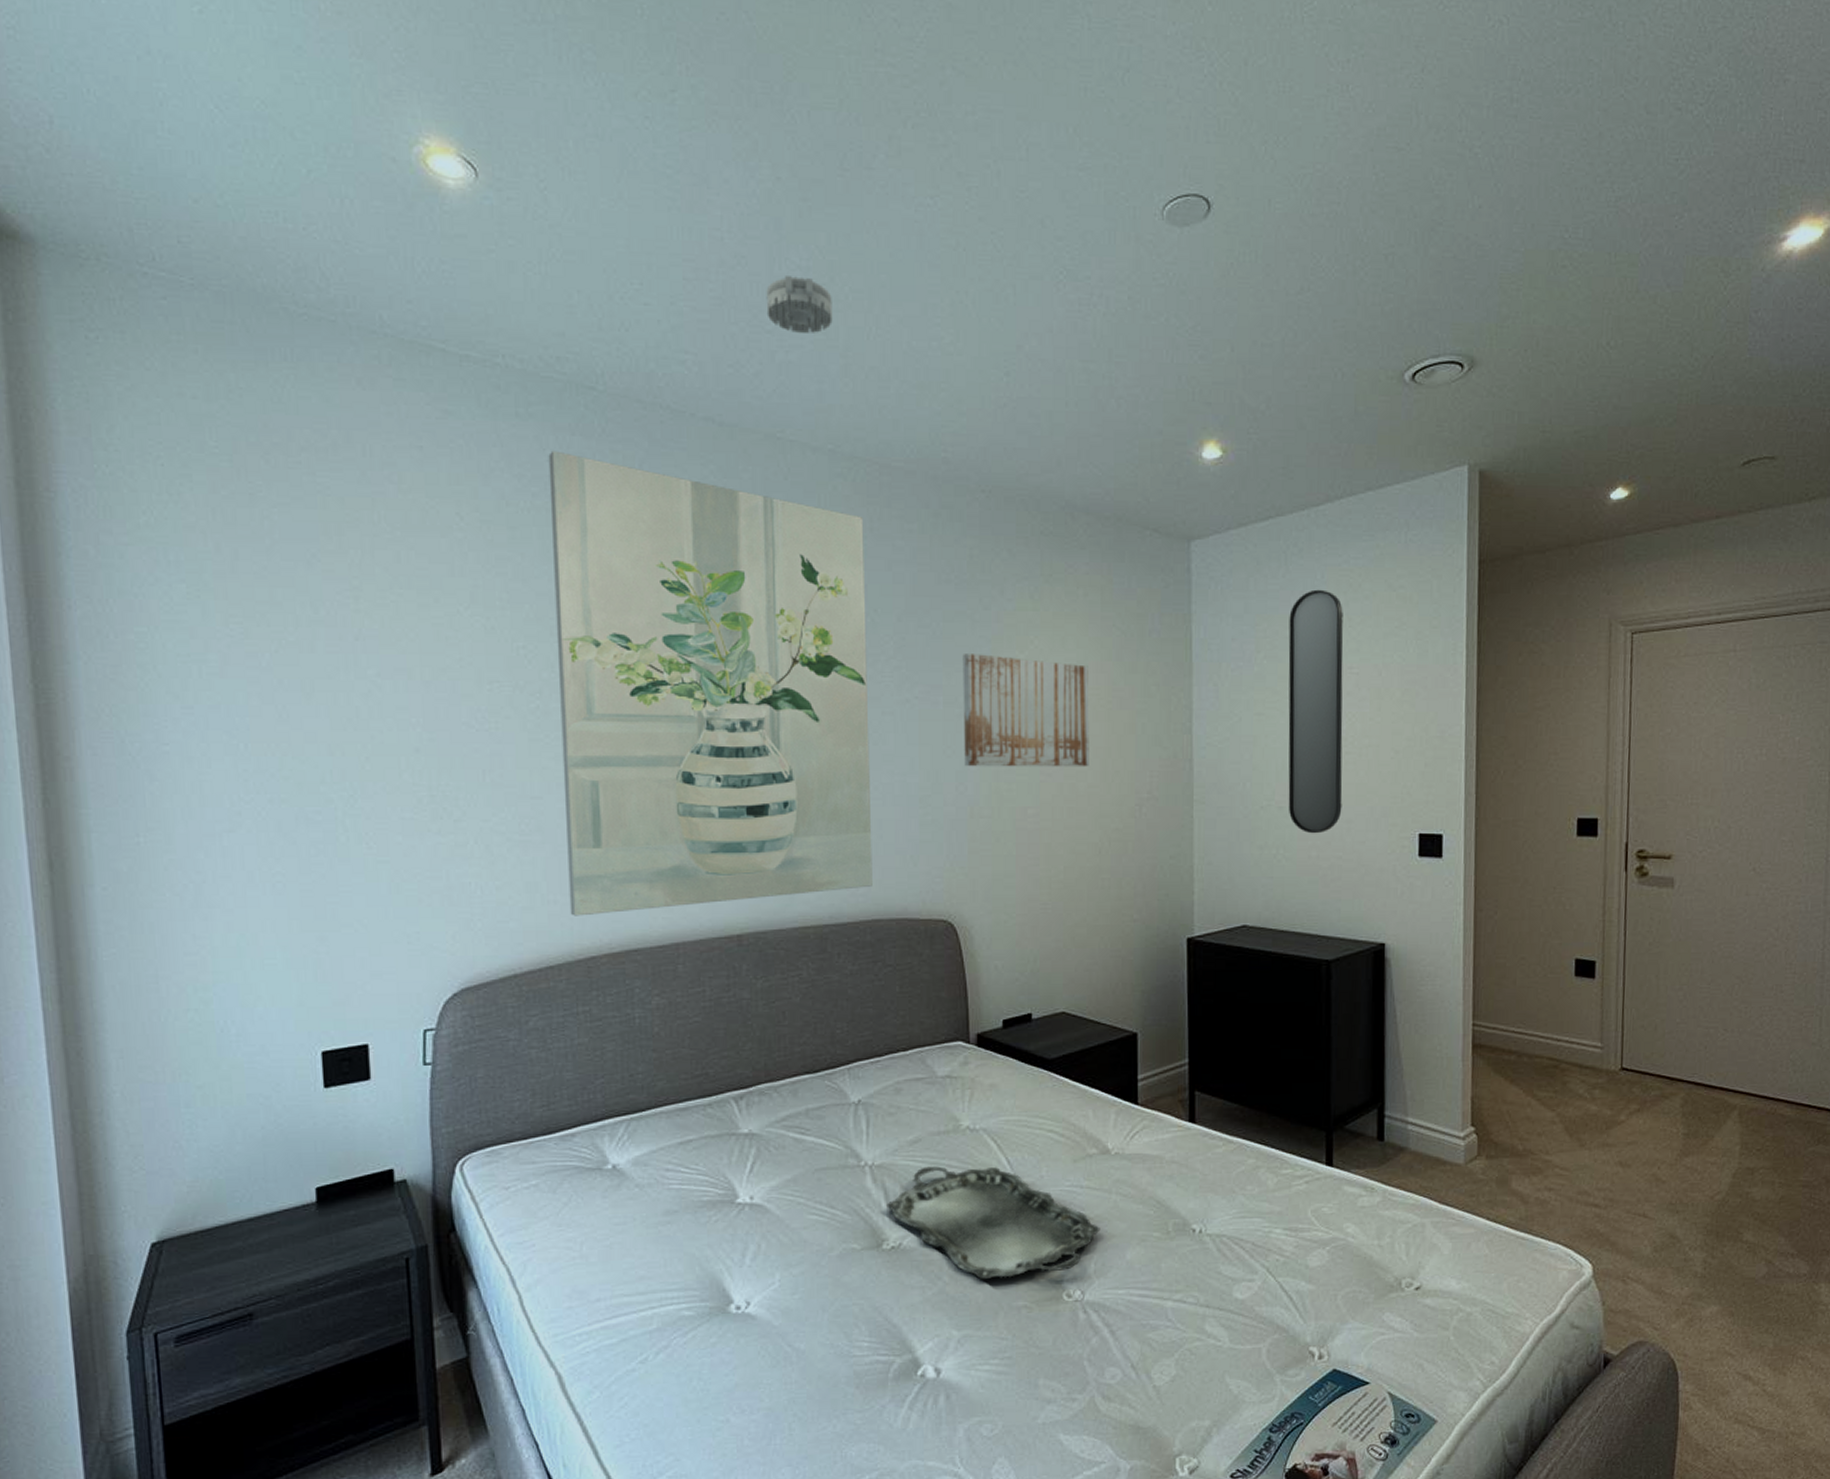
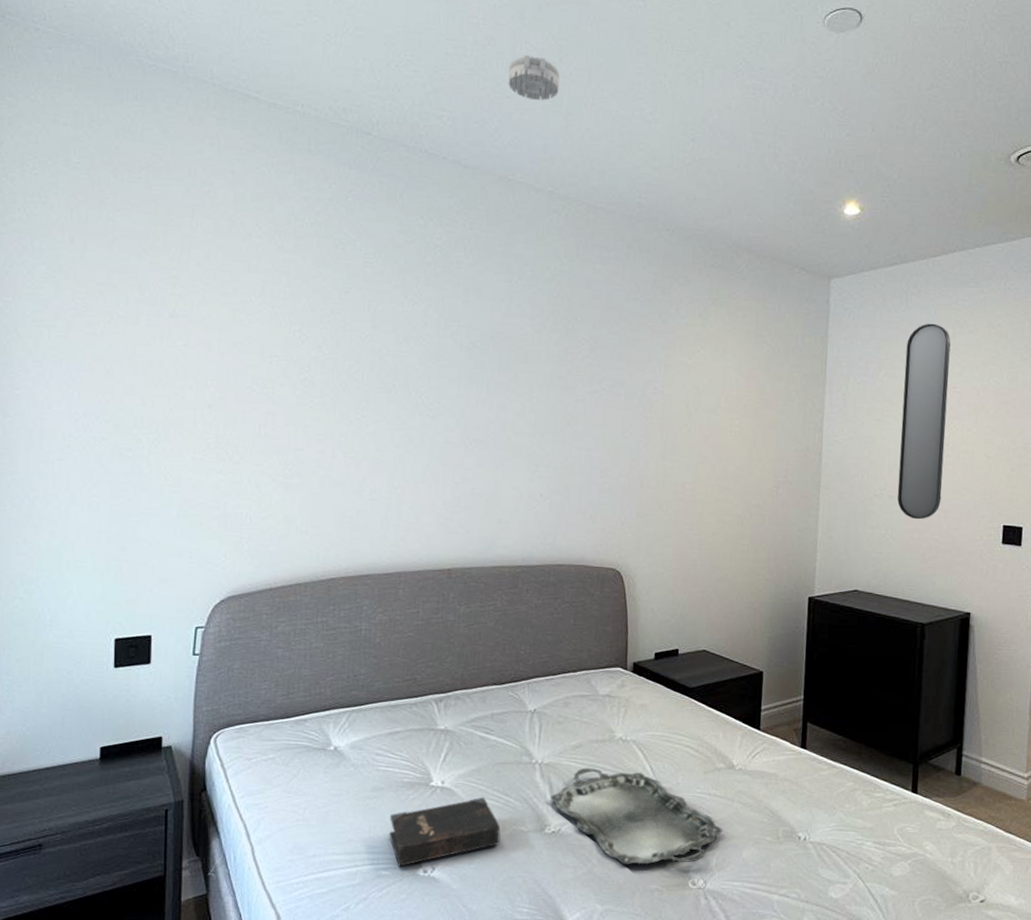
wall art: present [548,450,873,916] -> none [317,180,572,546]
hardback book: none [689,1211,828,1305] -> present [389,797,501,867]
wall art: present [962,652,1090,767] -> none [638,356,742,454]

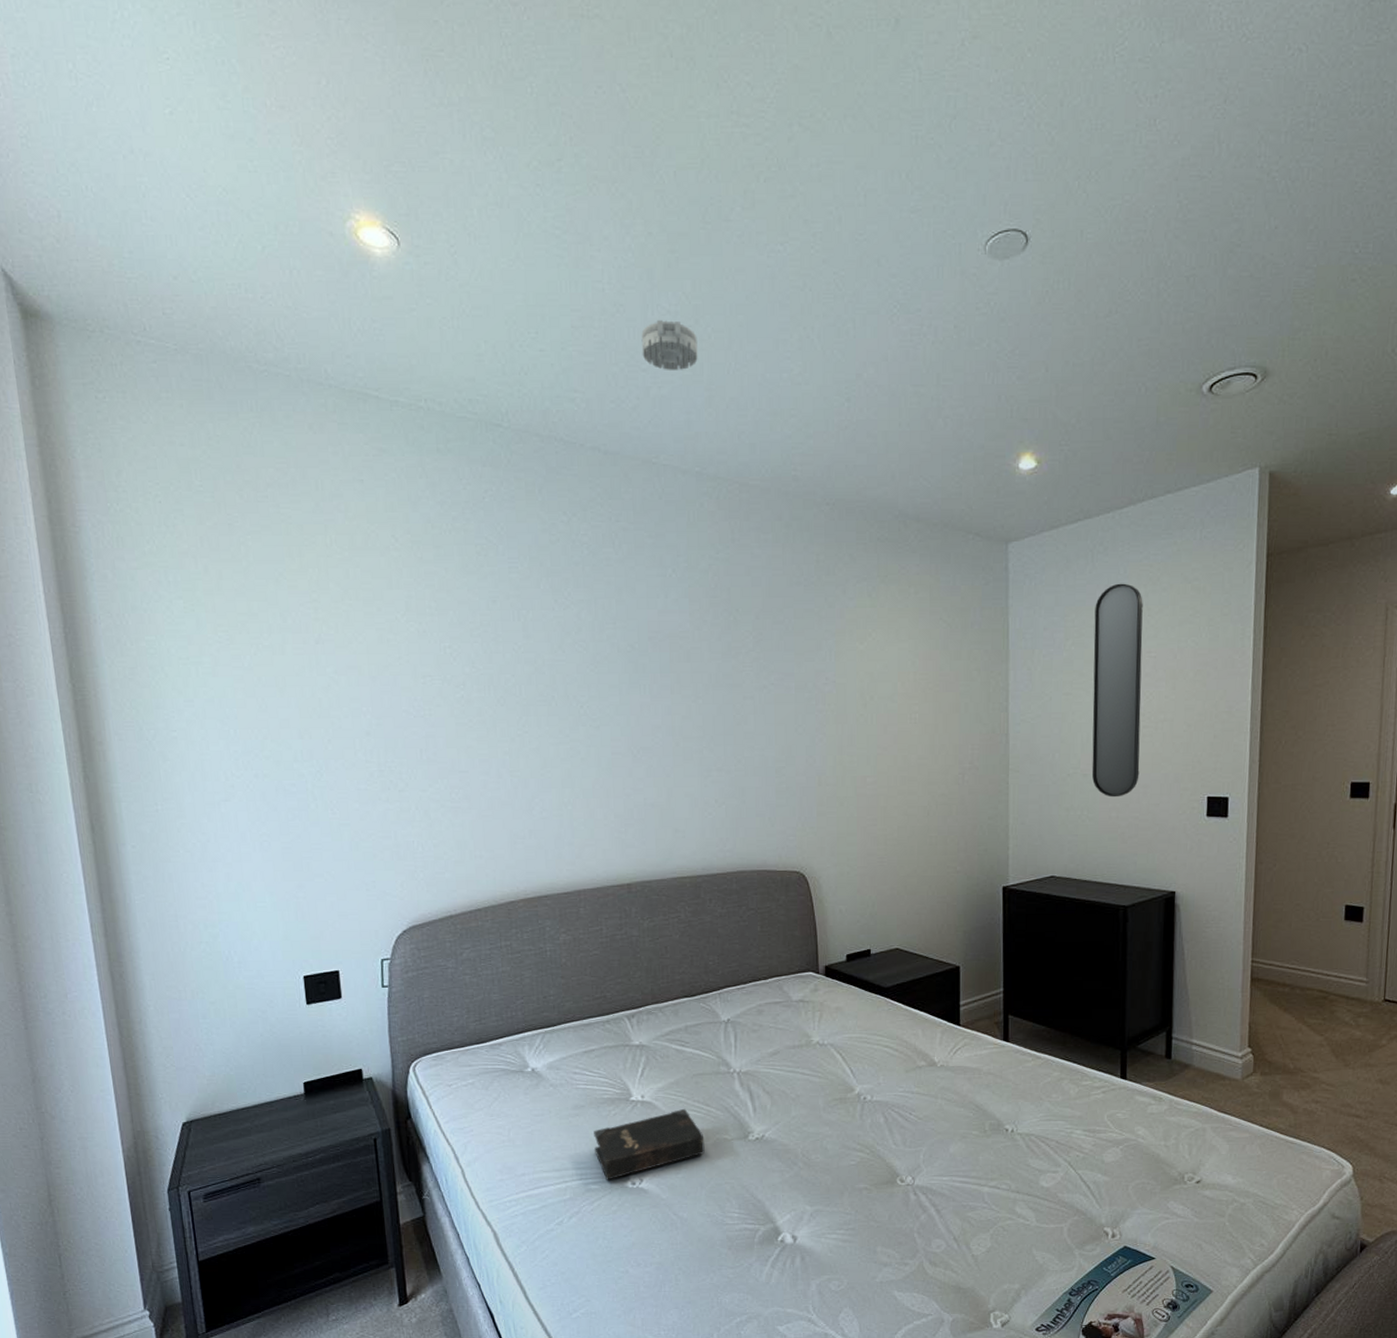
serving tray: present [551,768,723,865] -> none [752,1074,928,1166]

